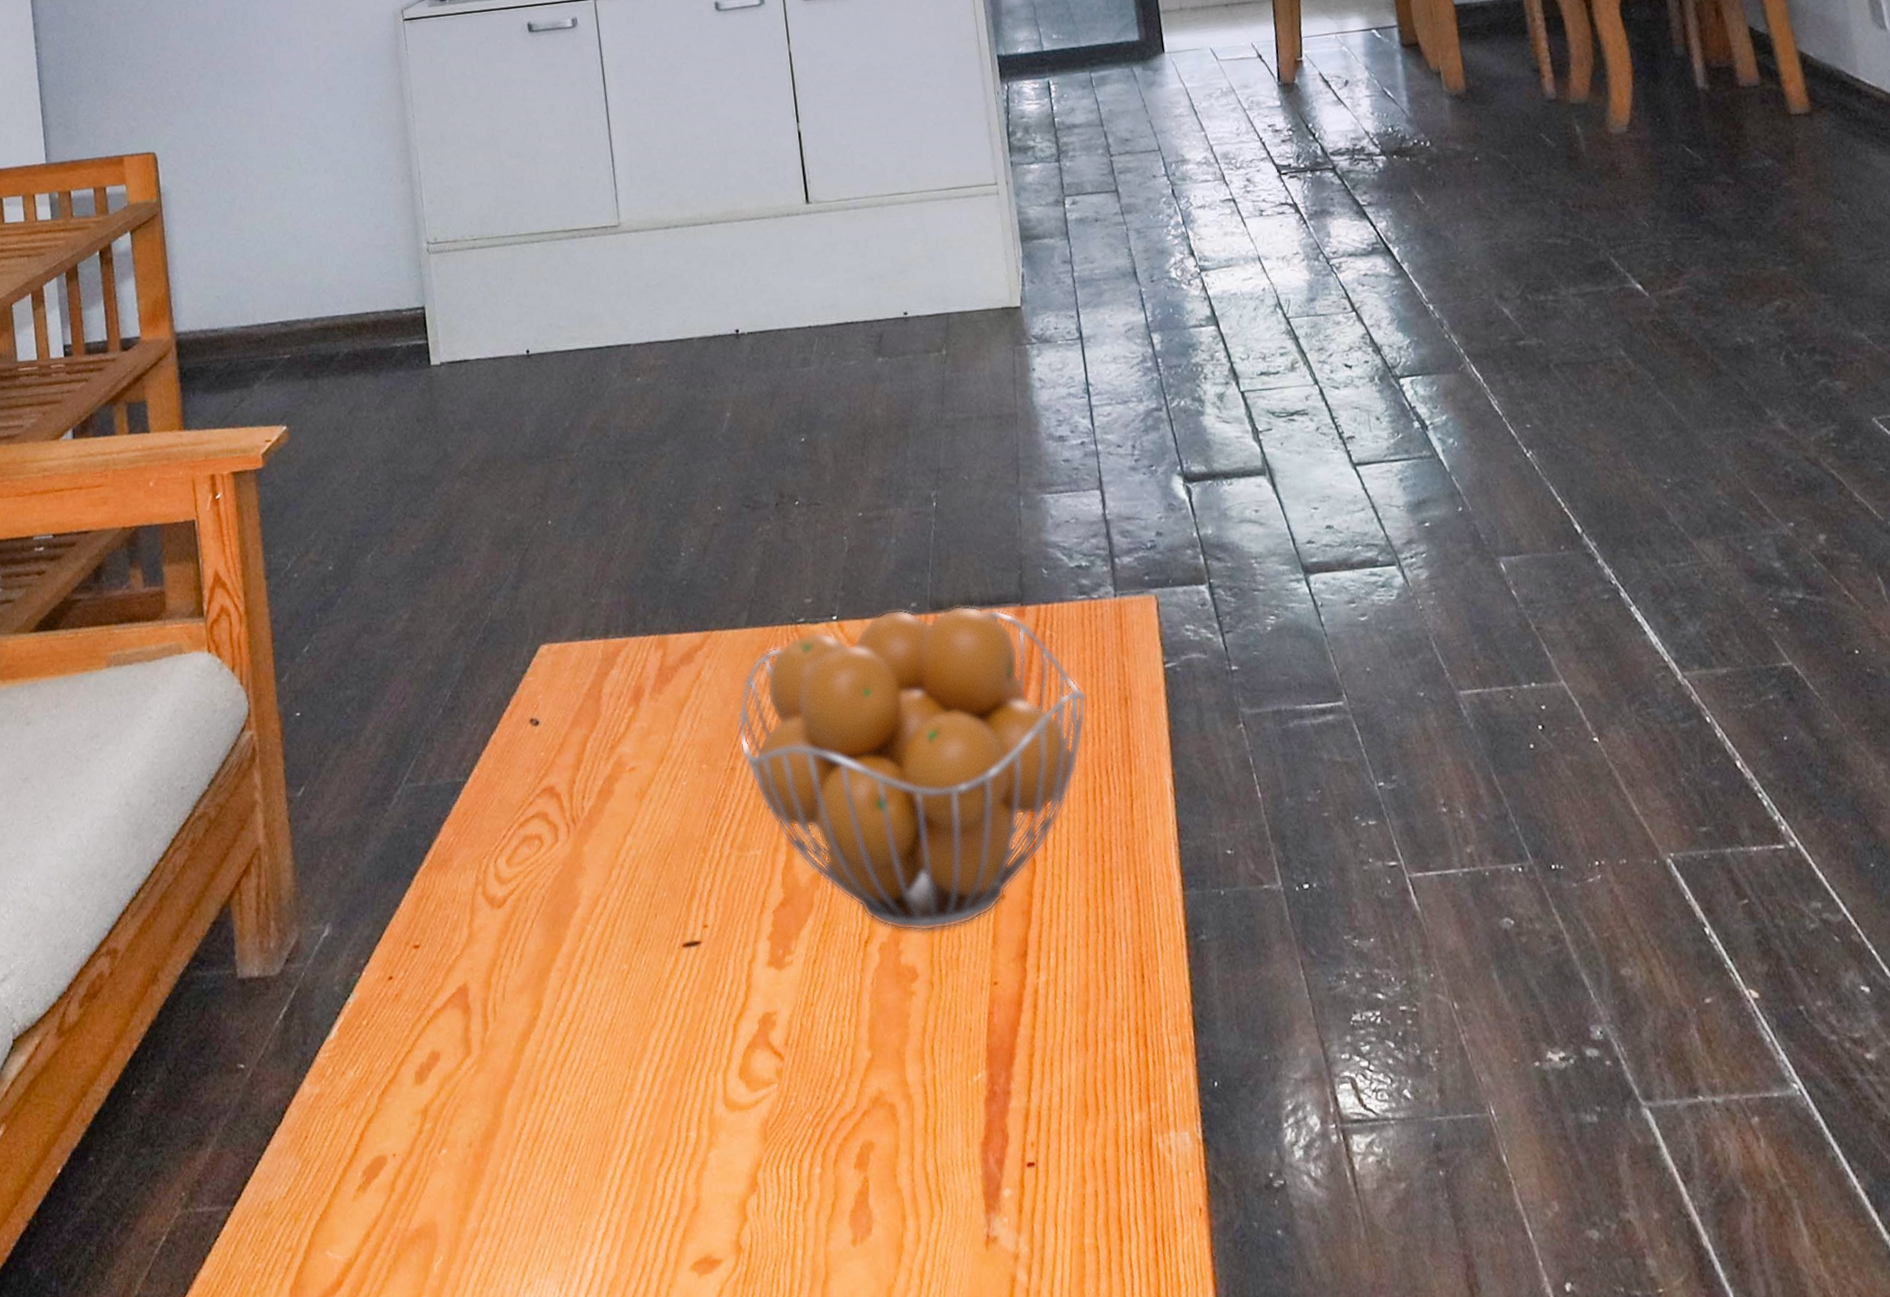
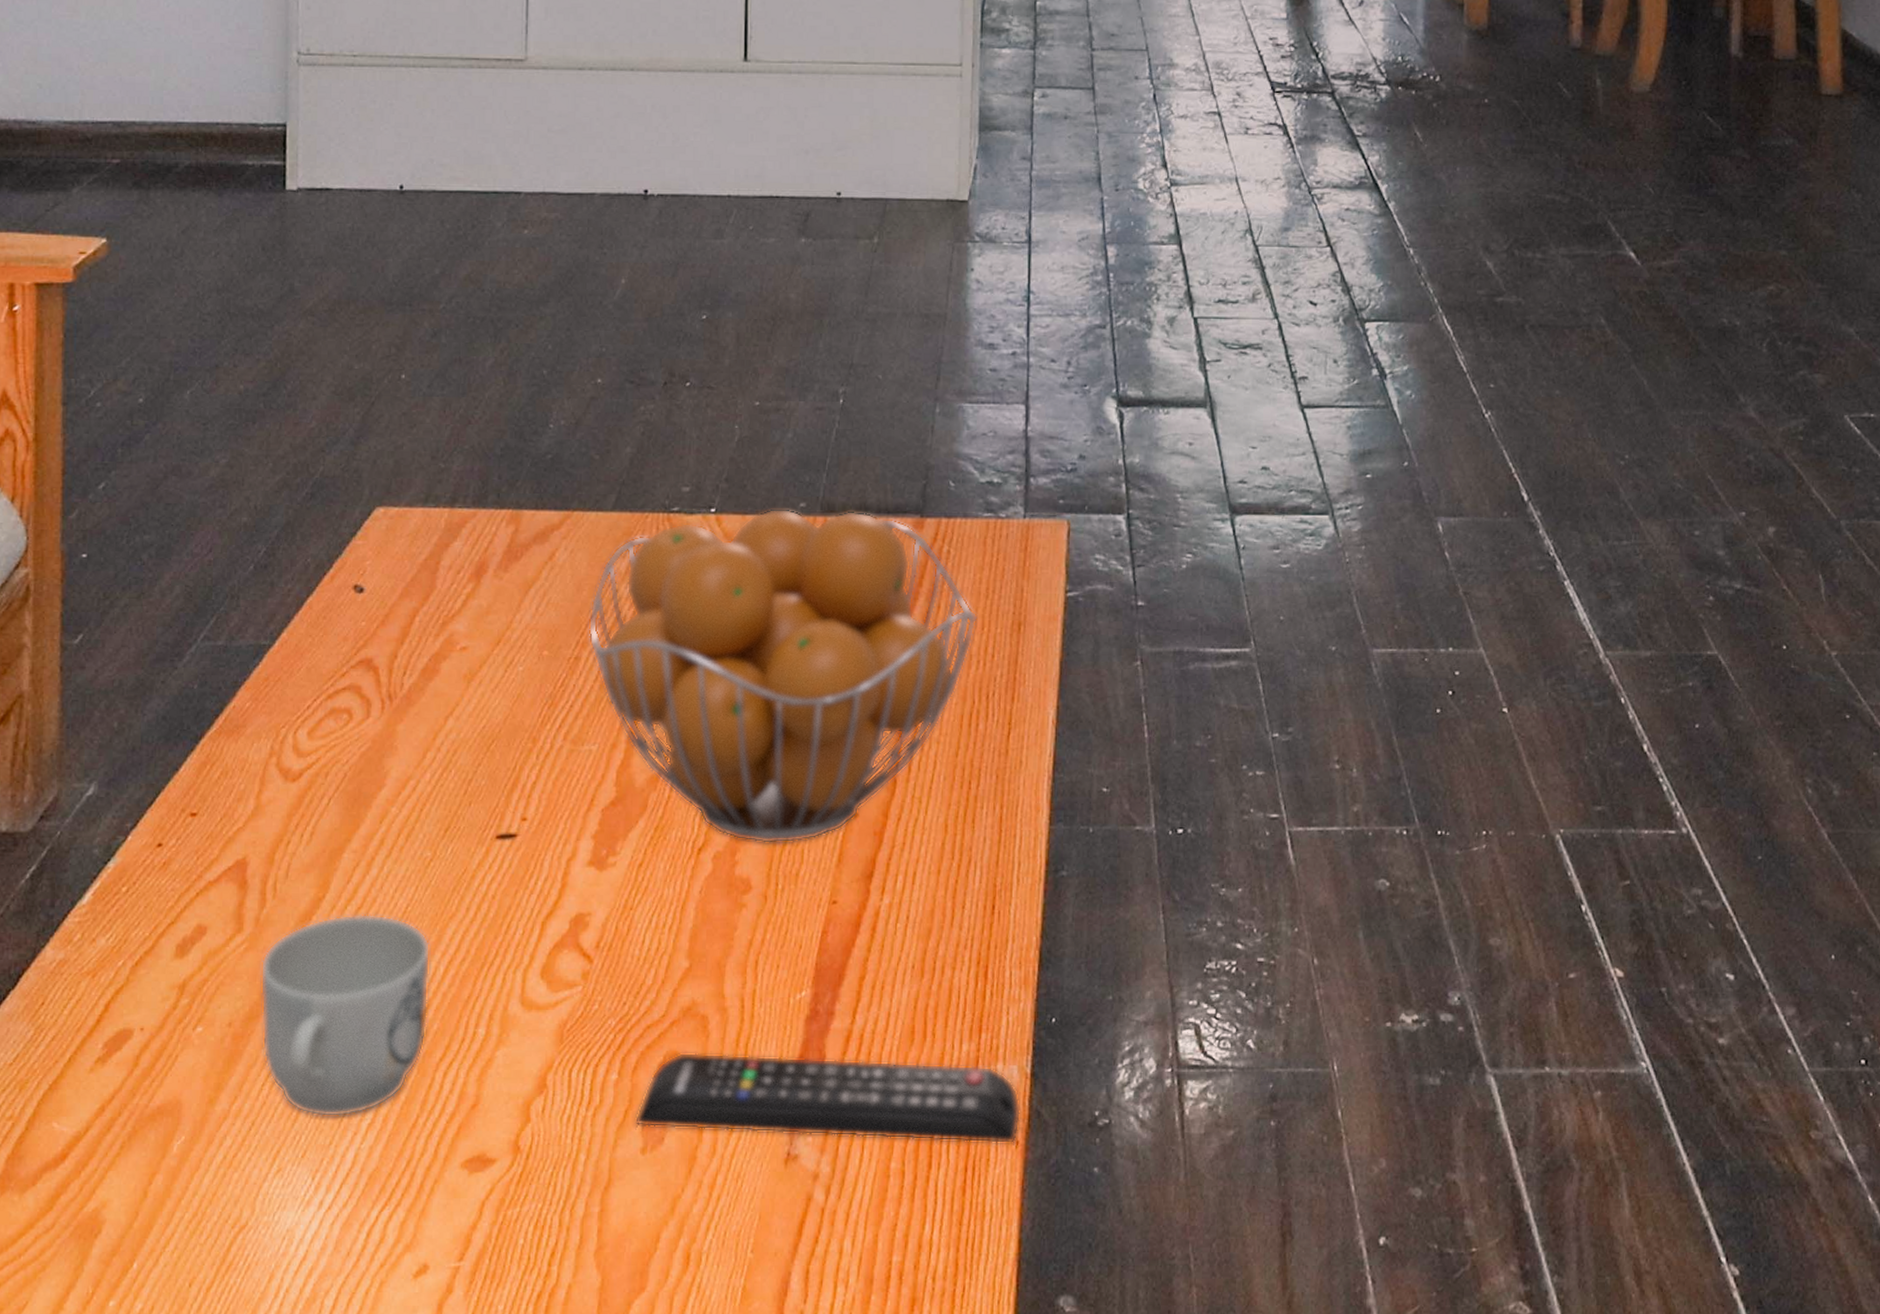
mug: none [490,1028,645,1229] -> present [260,913,431,1117]
remote control: none [841,1135,1201,1219] -> present [634,1052,1021,1144]

